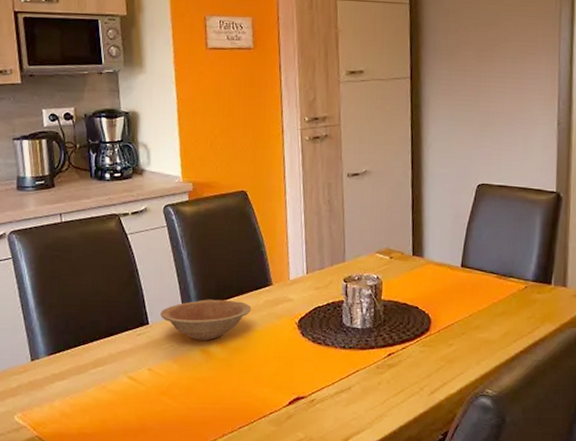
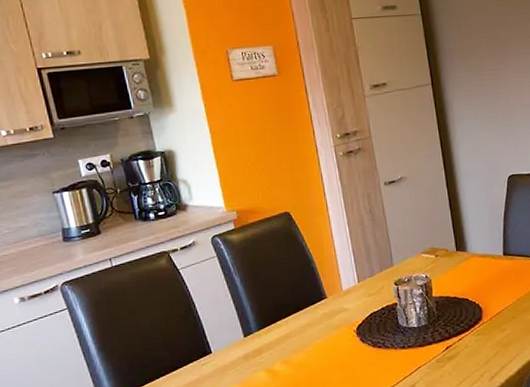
bowl: present [160,299,252,341] -> none [222,318,310,362]

